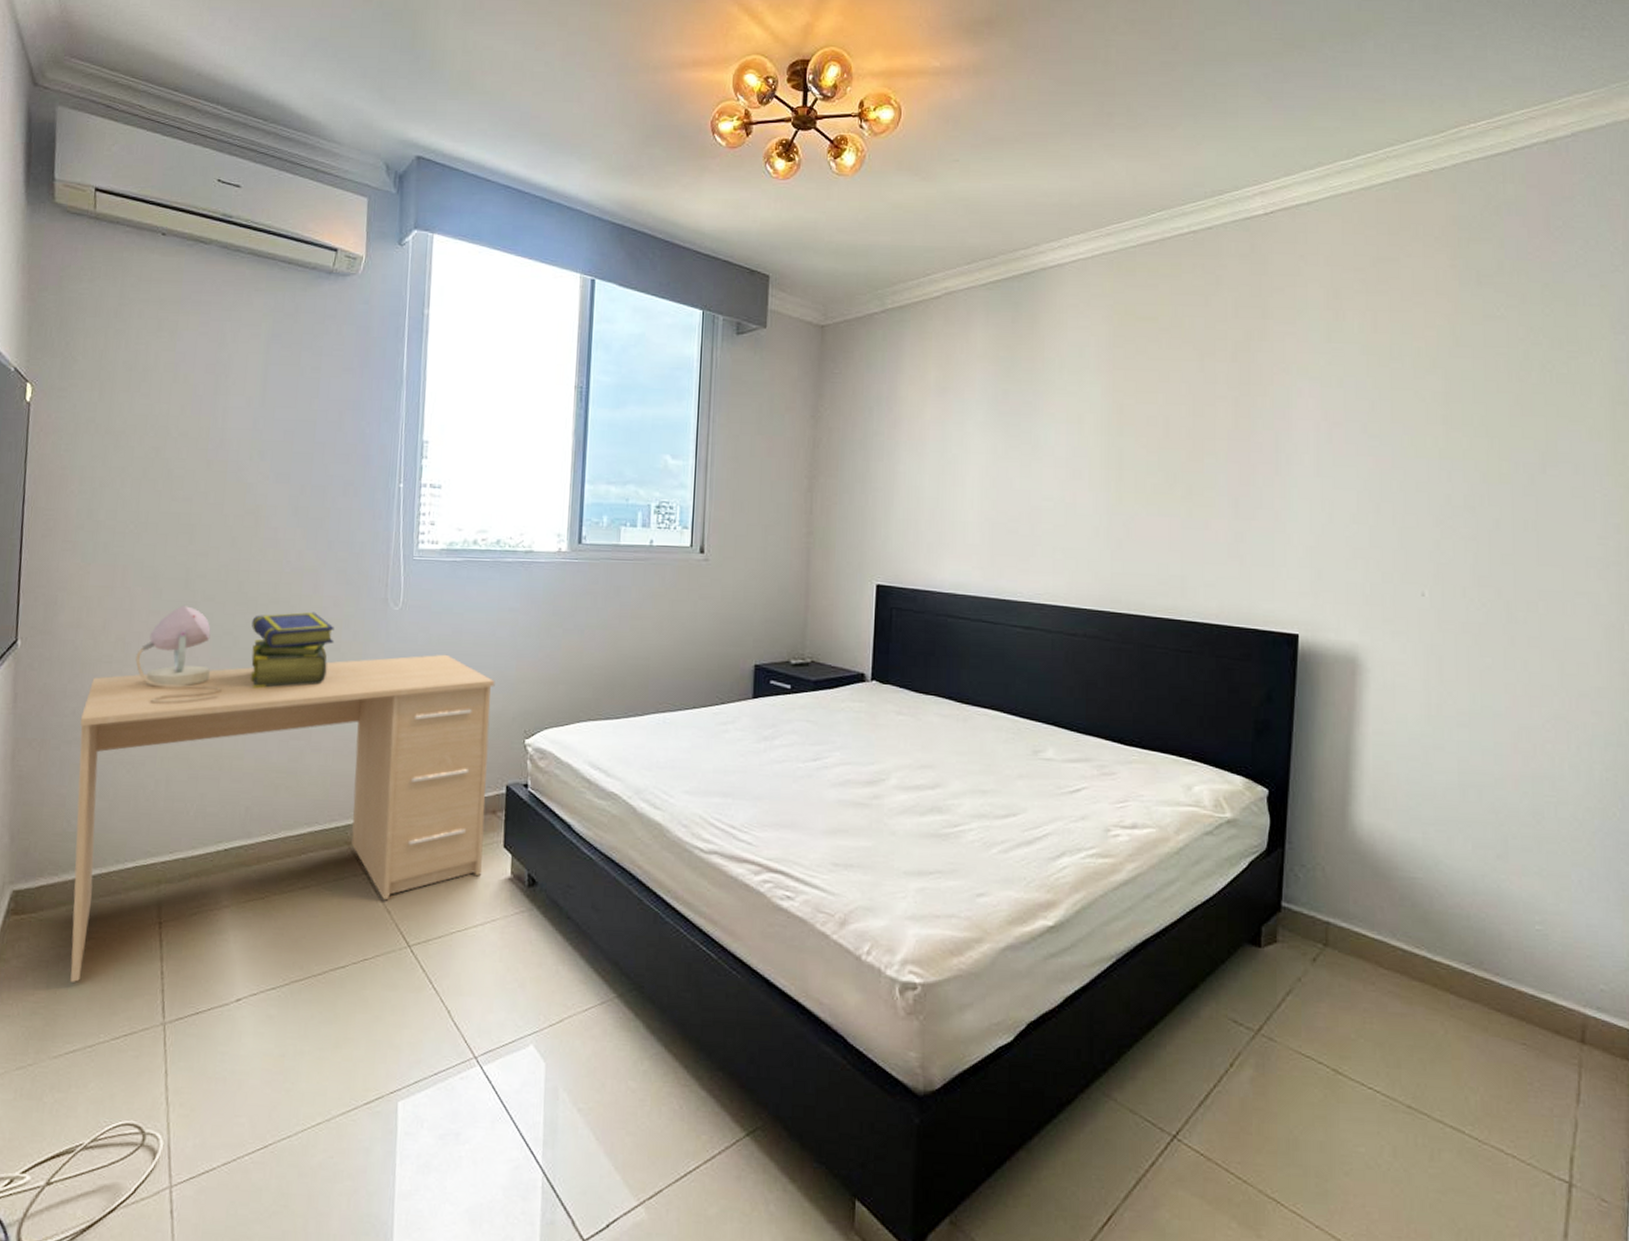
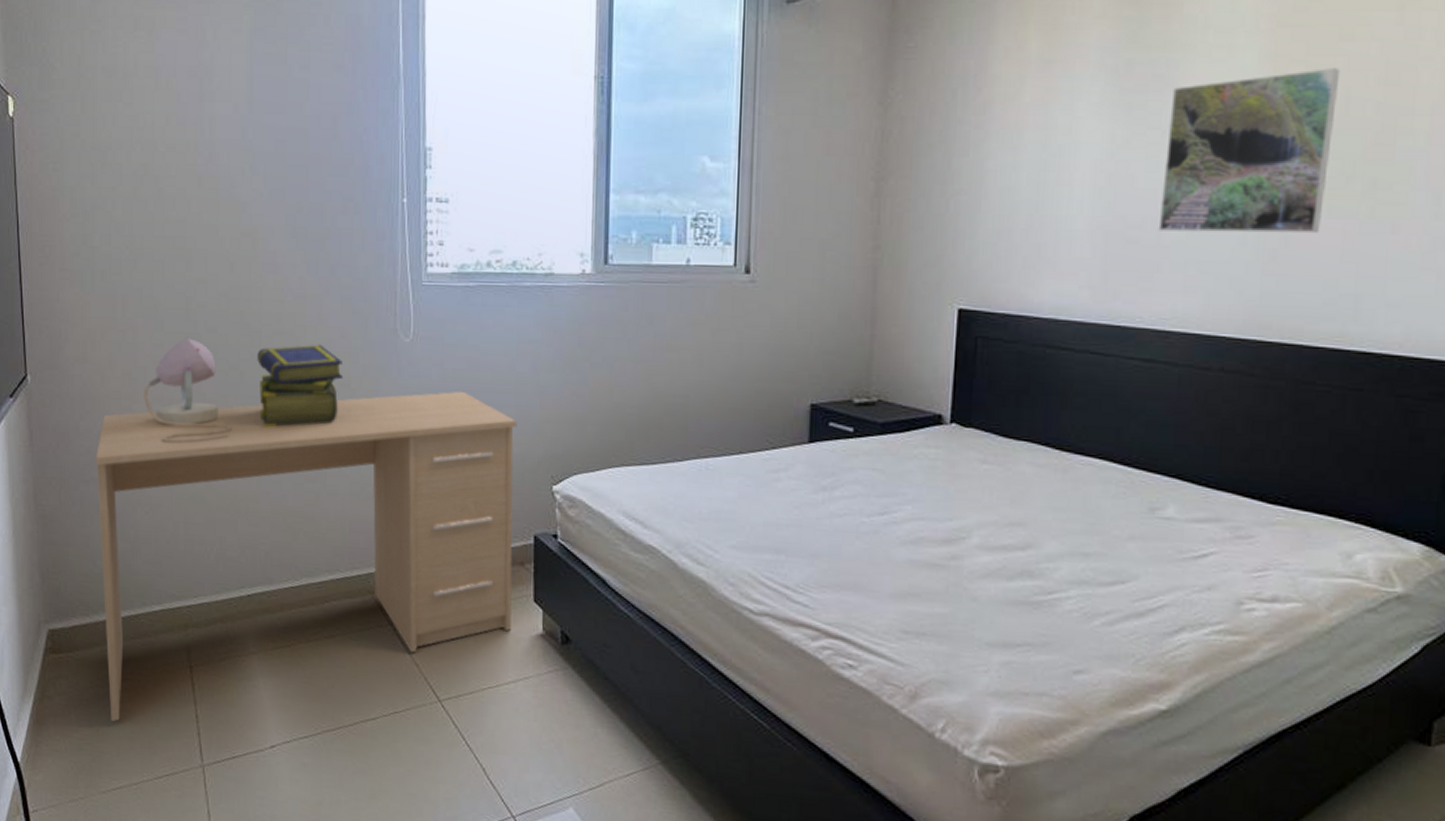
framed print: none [1032,402,1161,528] -> present [1158,68,1341,234]

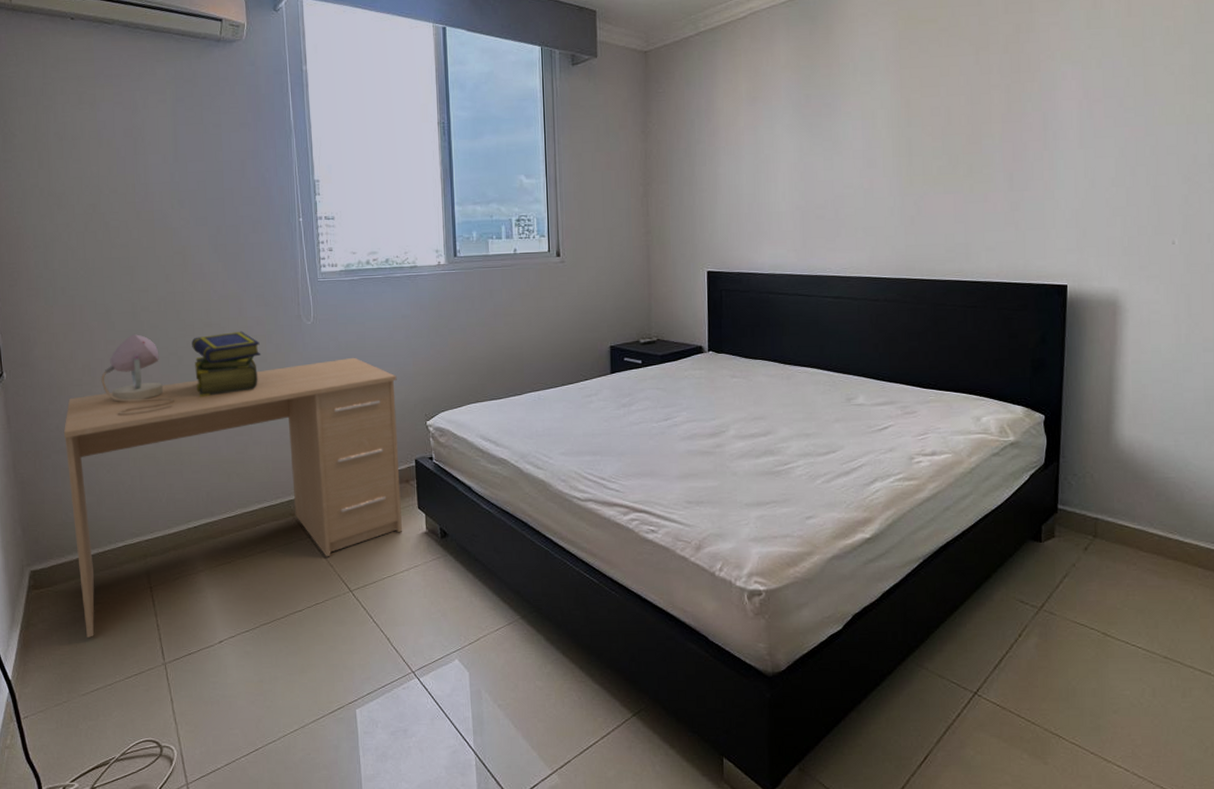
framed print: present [1158,68,1341,234] -> none [836,94,943,209]

